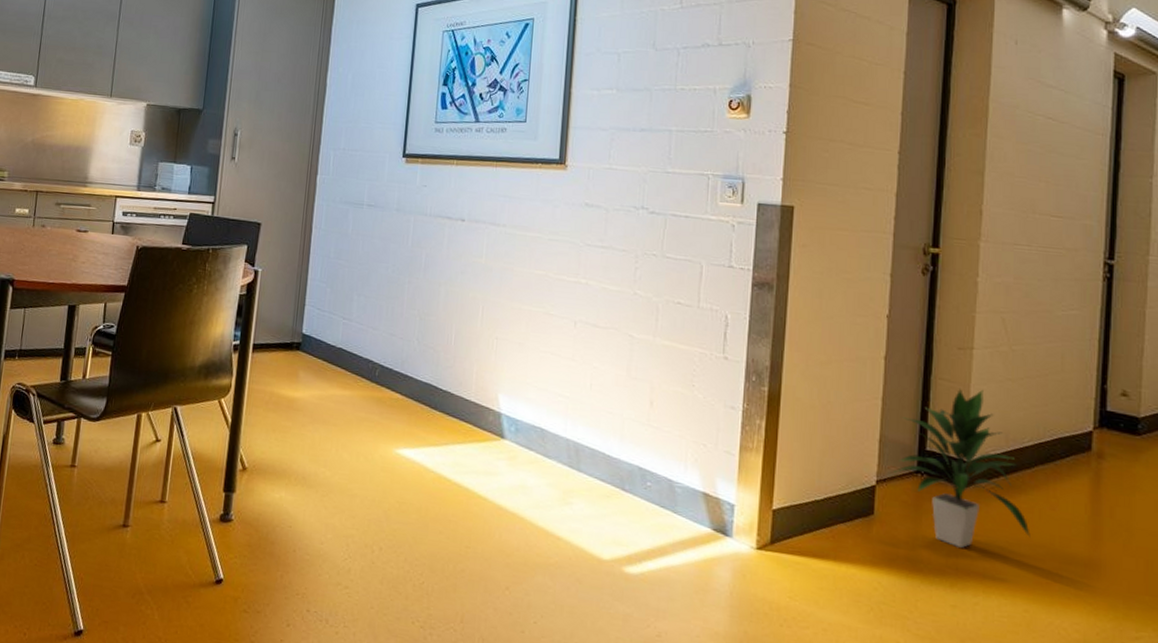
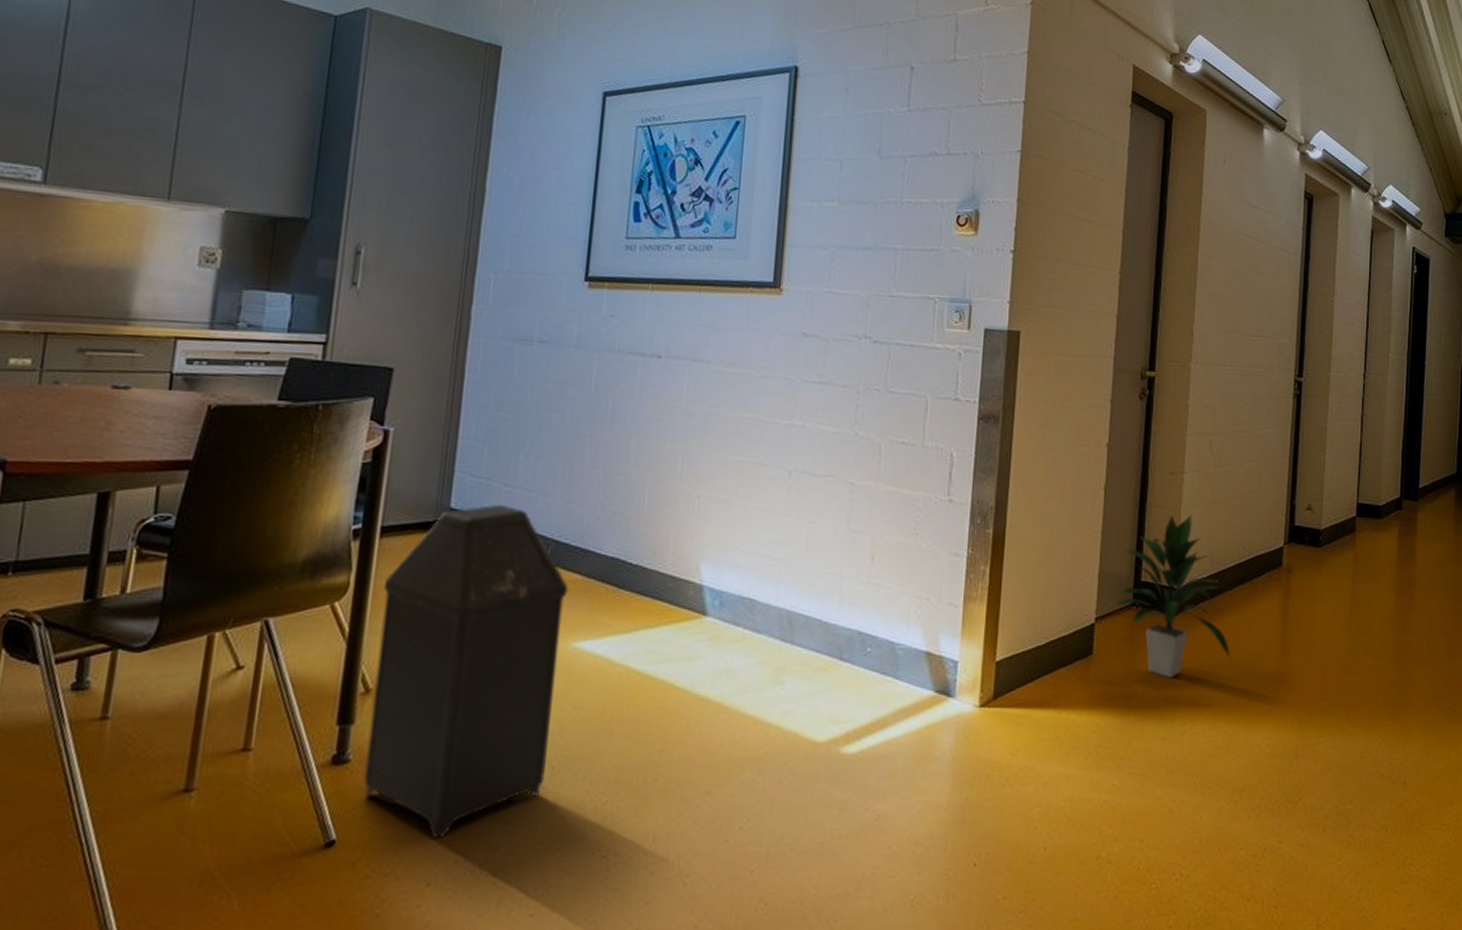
trash can: none [242,333,392,590] -> present [363,504,569,838]

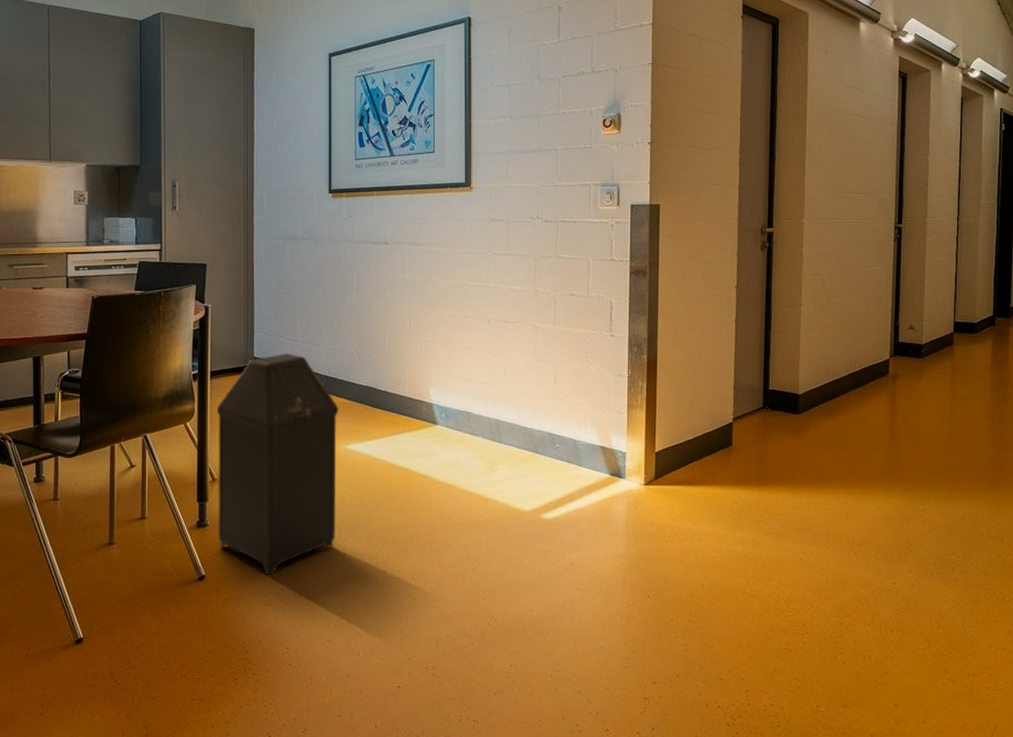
indoor plant: present [1111,513,1231,679] -> none [745,336,847,462]

